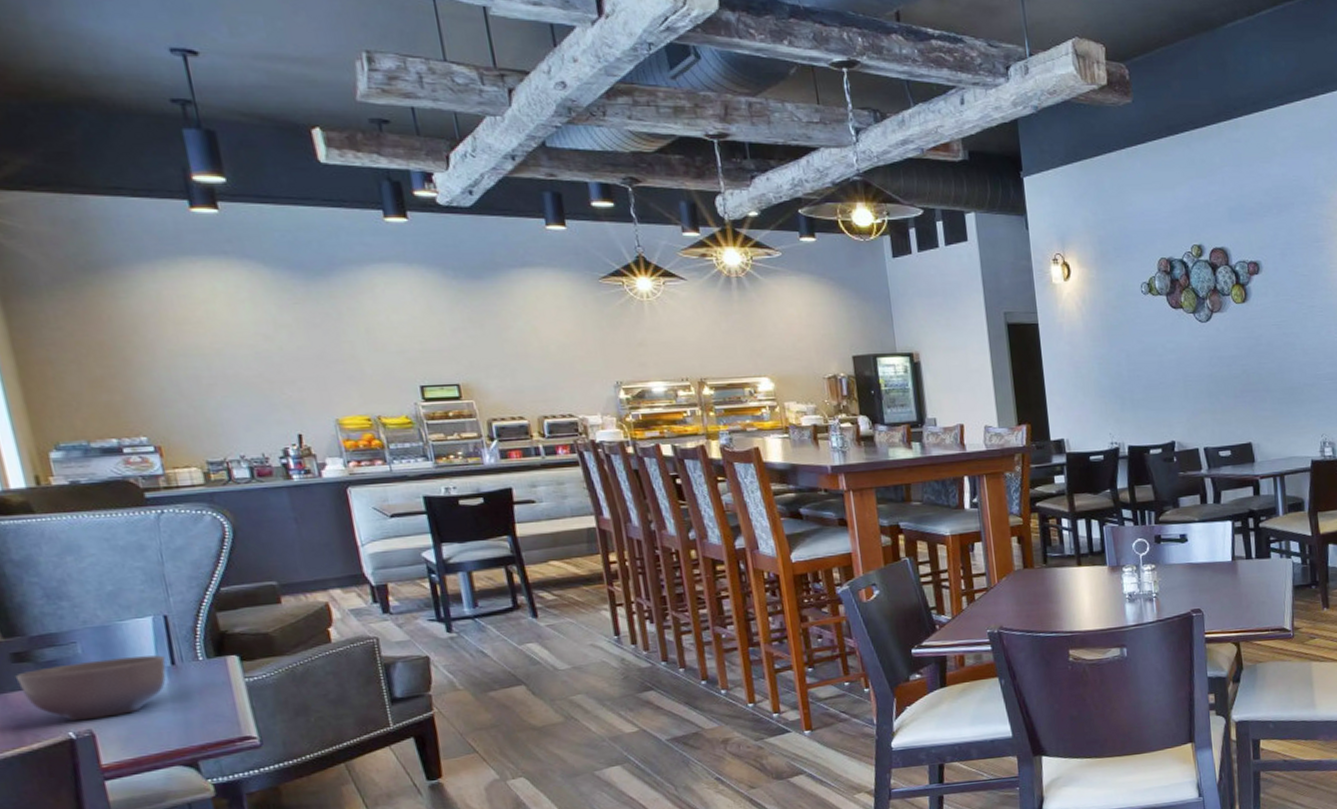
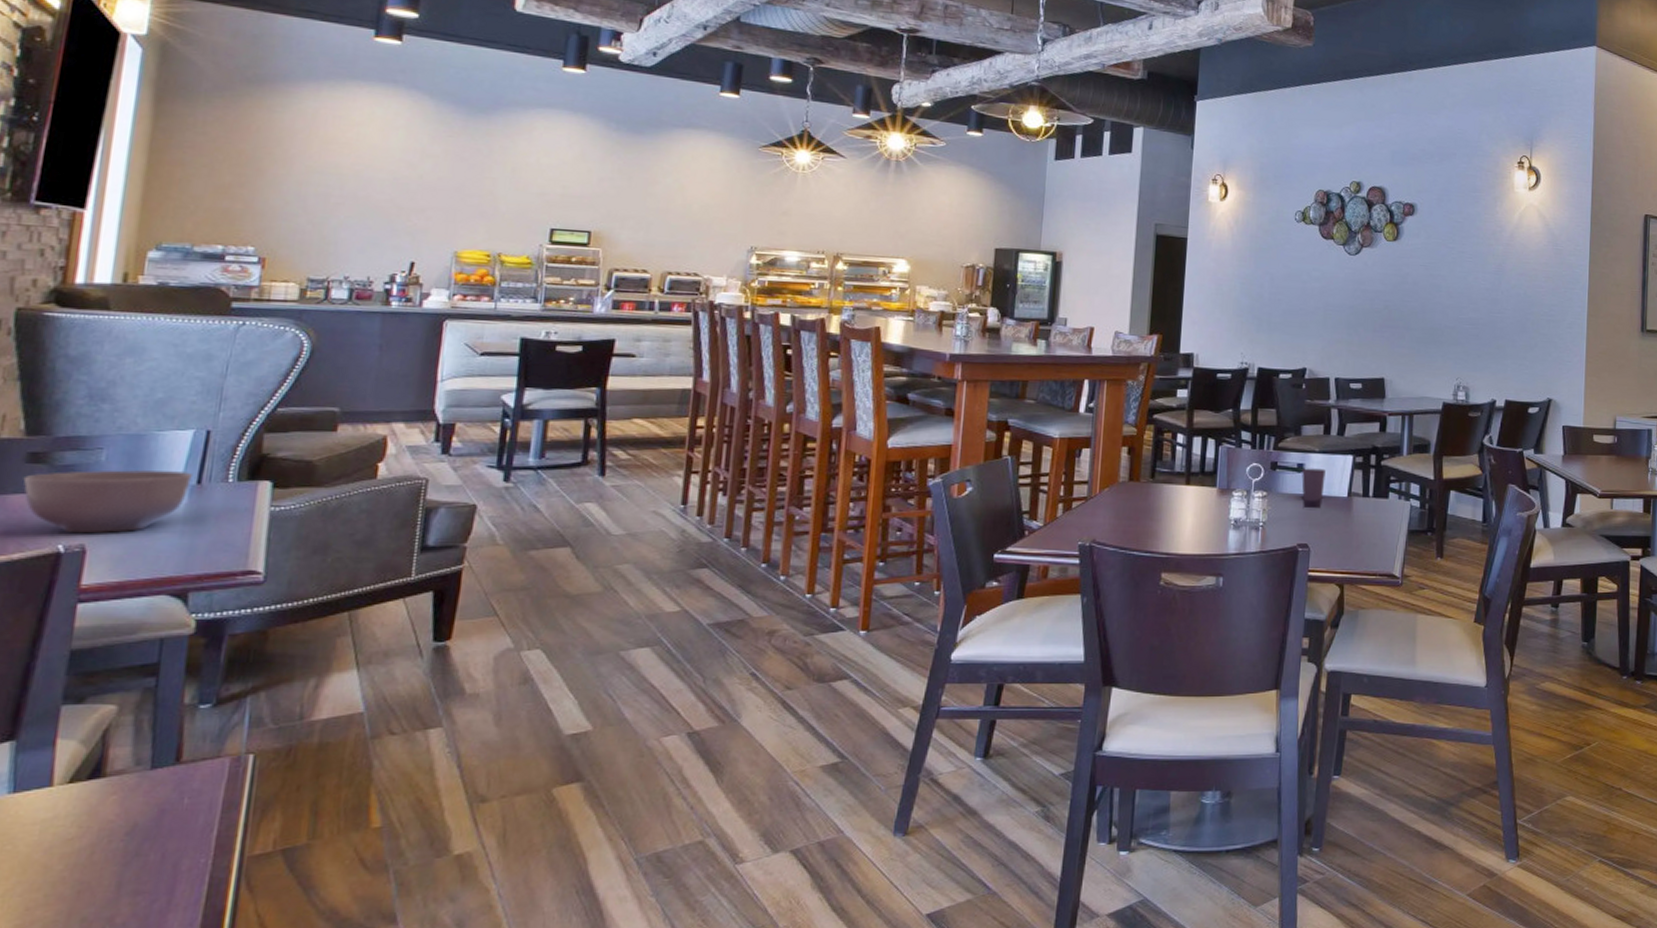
cup: none [1185,537,1209,578] -> present [1301,468,1326,511]

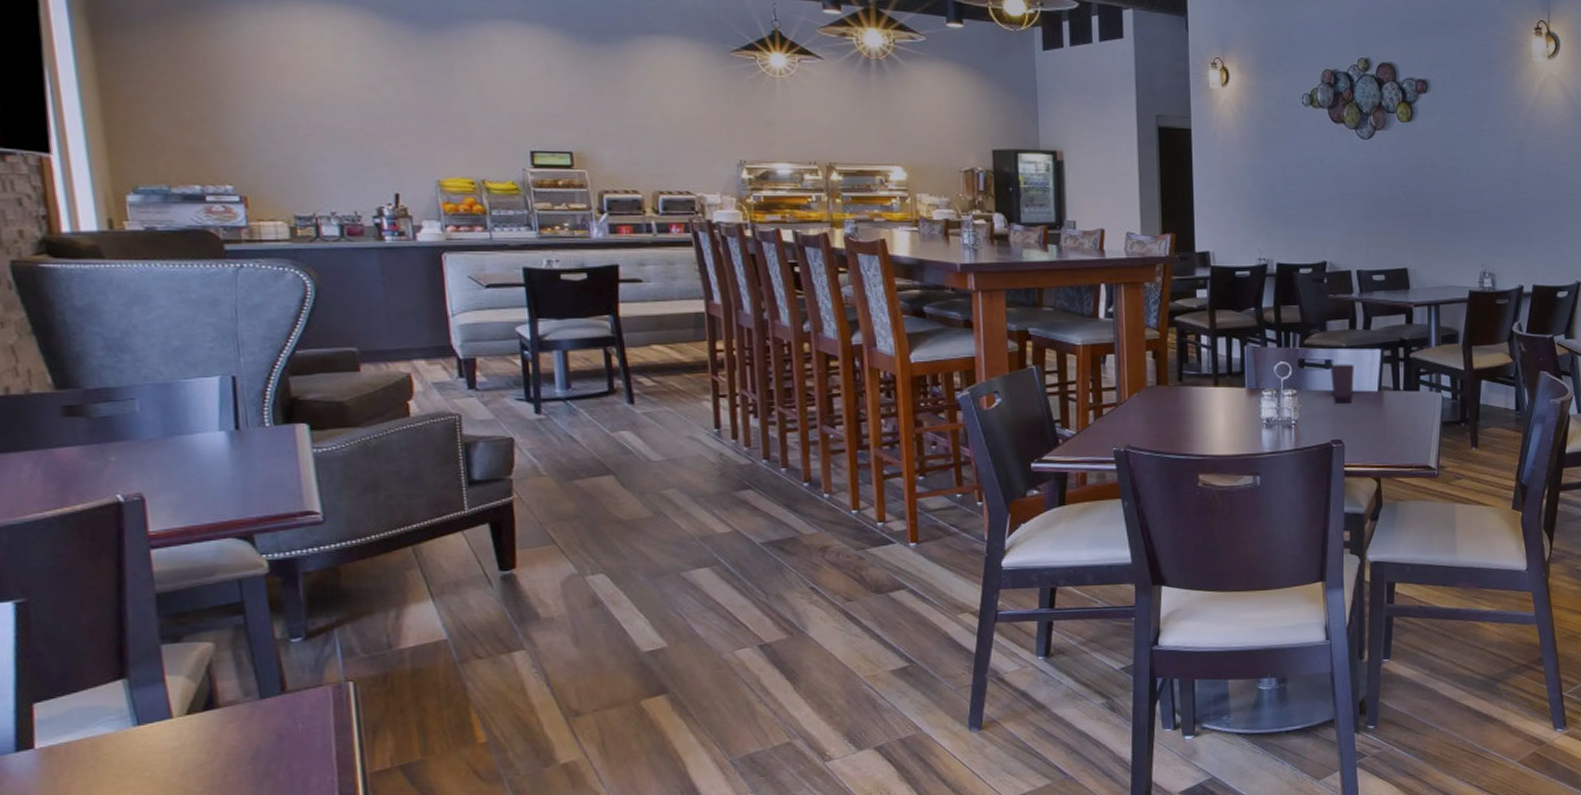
bowl: present [23,470,192,534] -> none [64,418,229,483]

